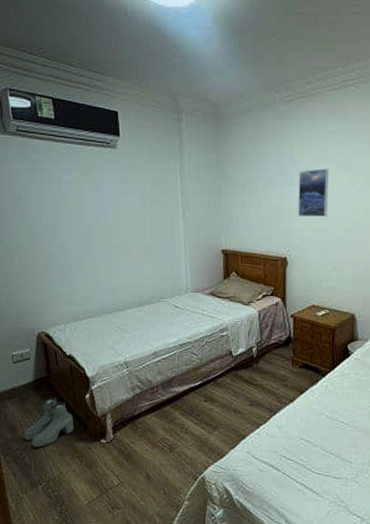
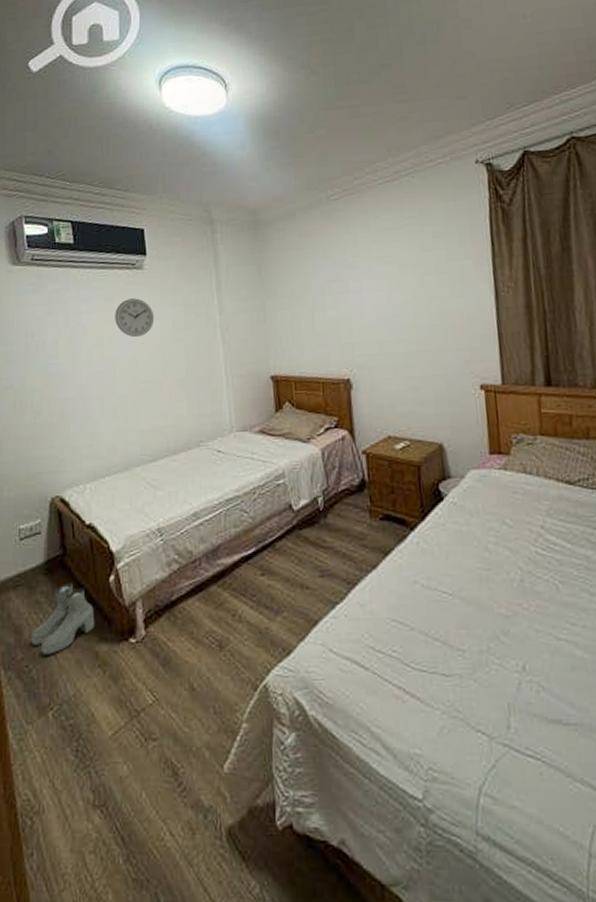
wall clock: none [91,174,126,208] -> present [115,298,155,338]
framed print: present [298,168,329,217] -> none [355,270,394,328]

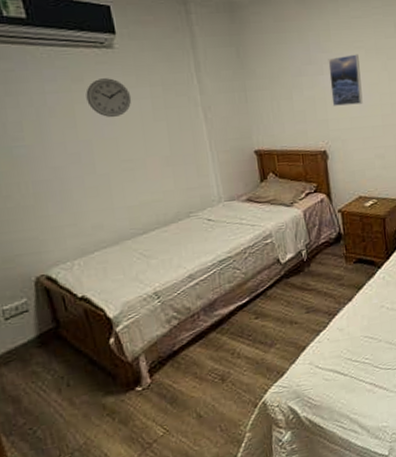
boots: present [31,583,95,655] -> none [31,351,100,416]
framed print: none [355,270,394,328] -> present [328,54,363,106]

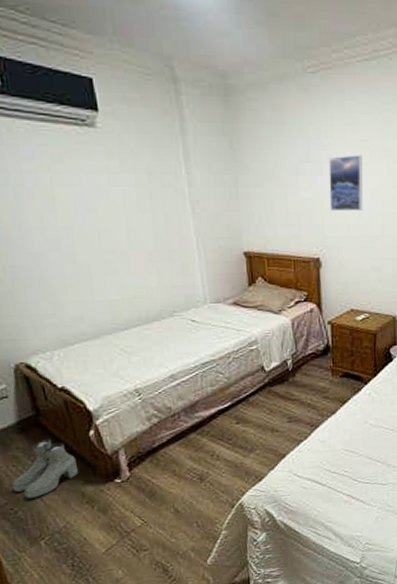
boots: none [31,351,100,416] -> present [12,439,79,499]
wall clock: present [86,78,132,118] -> none [66,160,115,205]

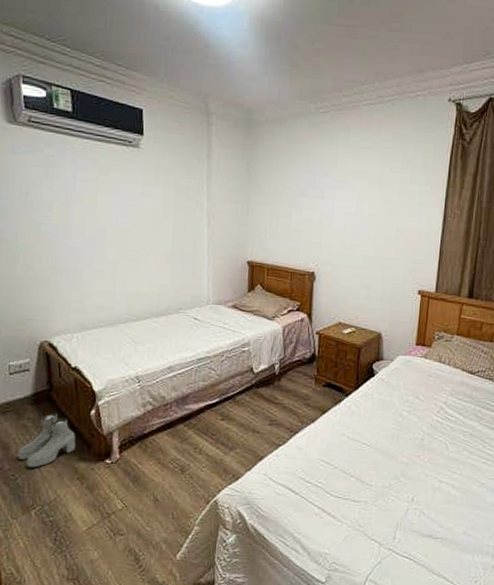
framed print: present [328,155,363,211] -> none [328,183,361,233]

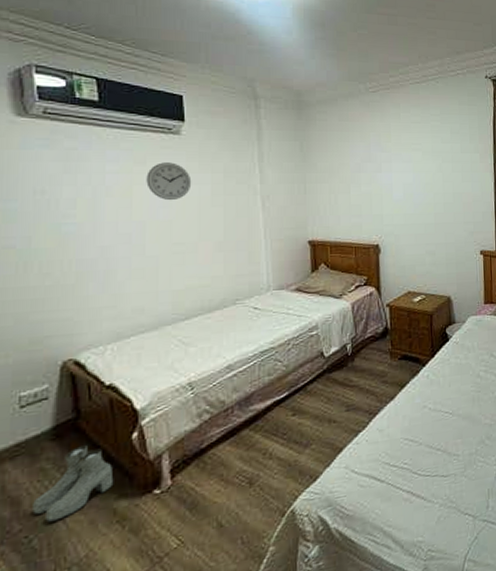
wall clock: none [109,174,147,211] -> present [146,162,192,201]

